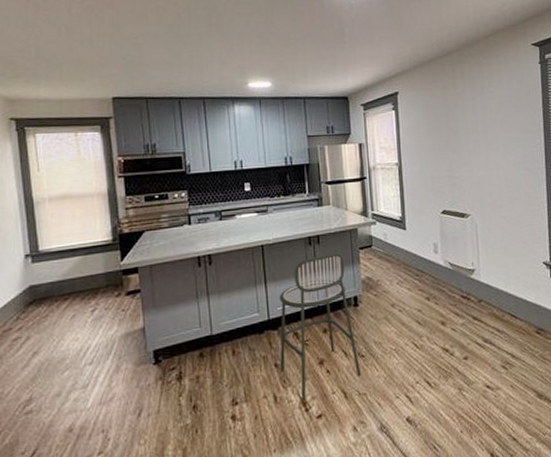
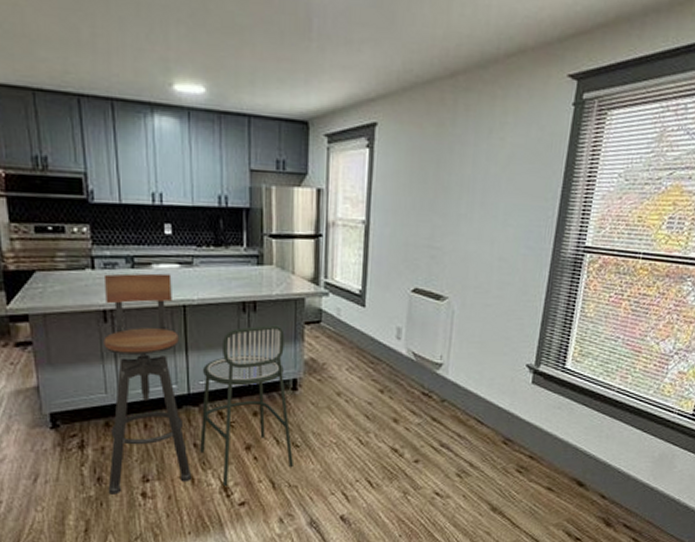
bar stool: none [198,221,275,421] -> present [103,273,192,495]

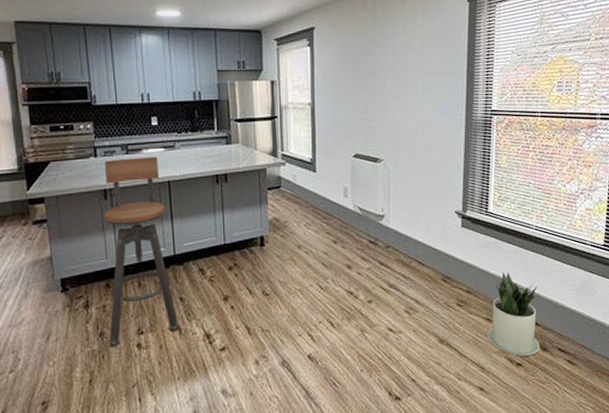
bar stool: present [200,325,293,486] -> none [185,192,265,334]
planter: none [546,438,611,531] -> present [487,272,539,357]

